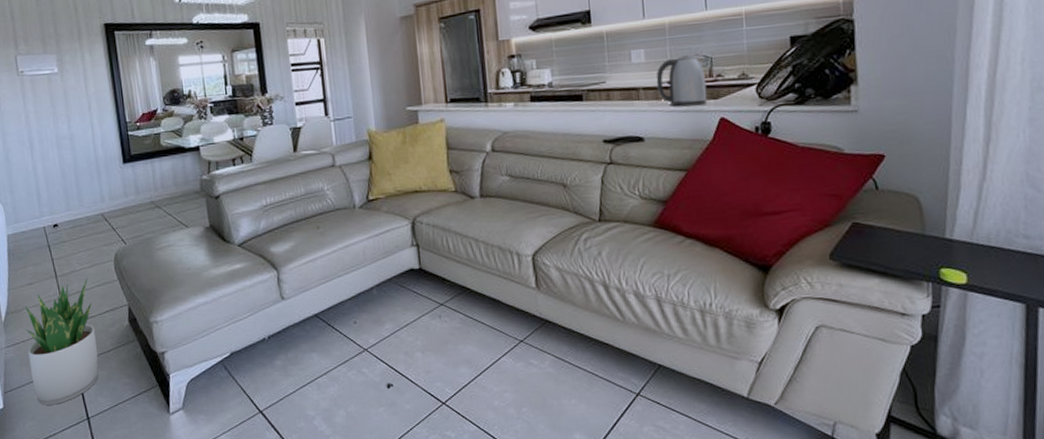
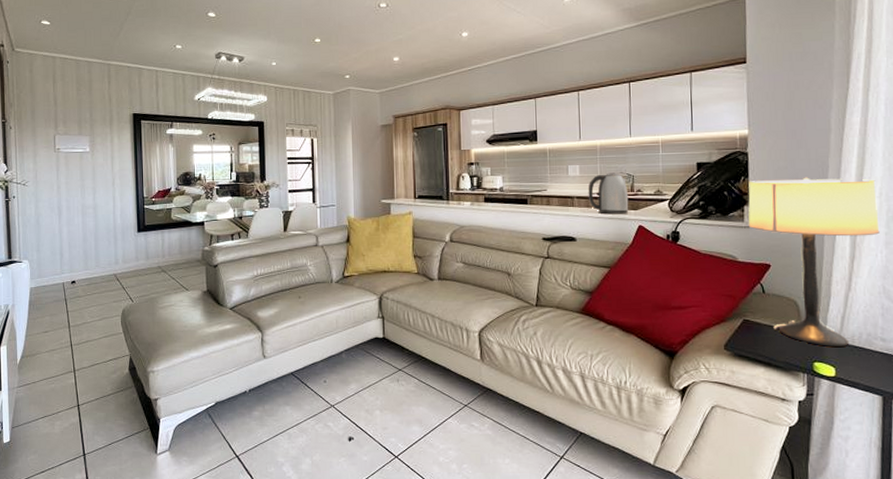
planter: present [24,277,99,405] -> none [36,329,99,441]
table lamp: none [855,42,1022,250] -> present [748,177,880,348]

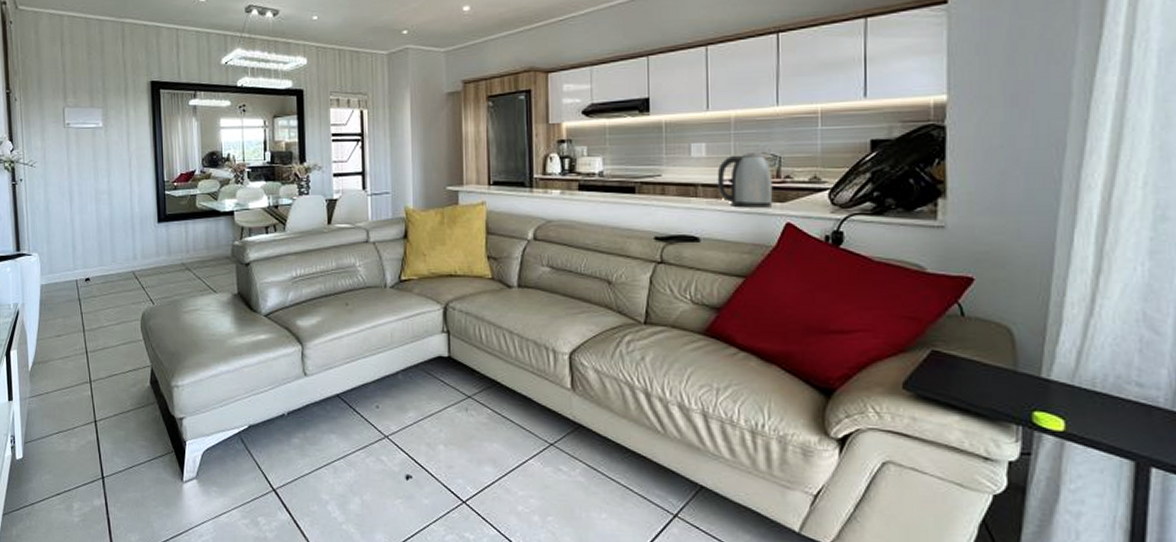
table lamp: present [748,177,880,348] -> none [942,159,1141,393]

